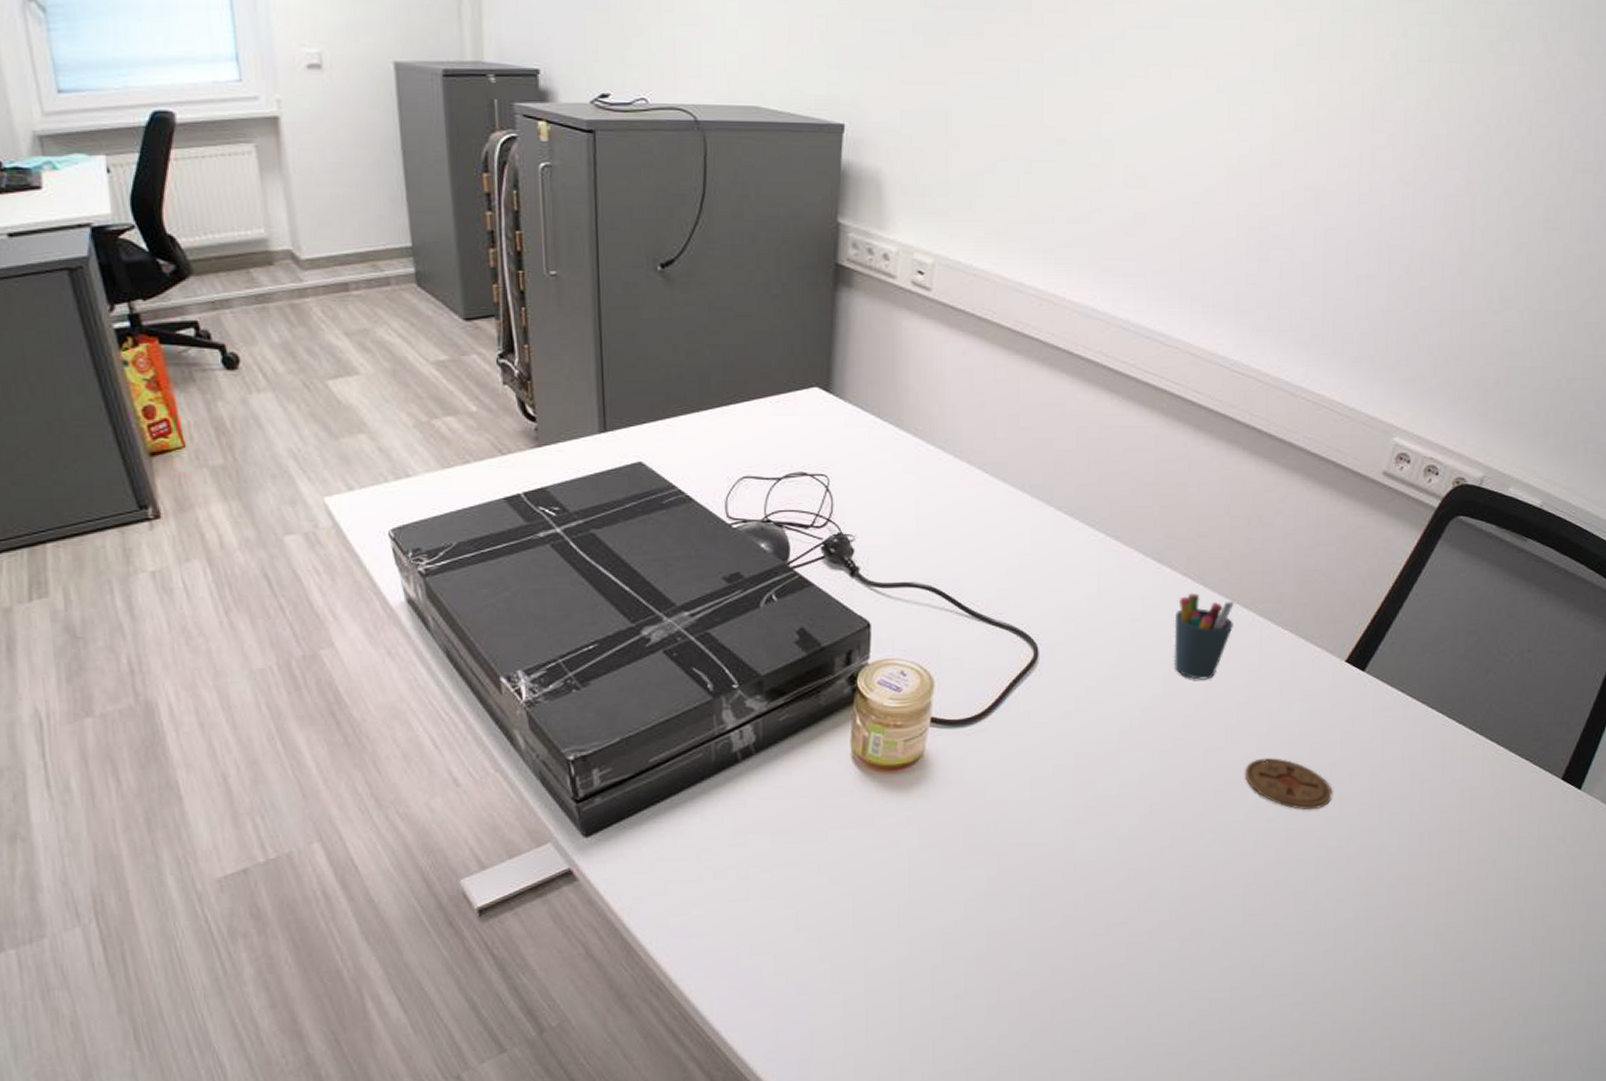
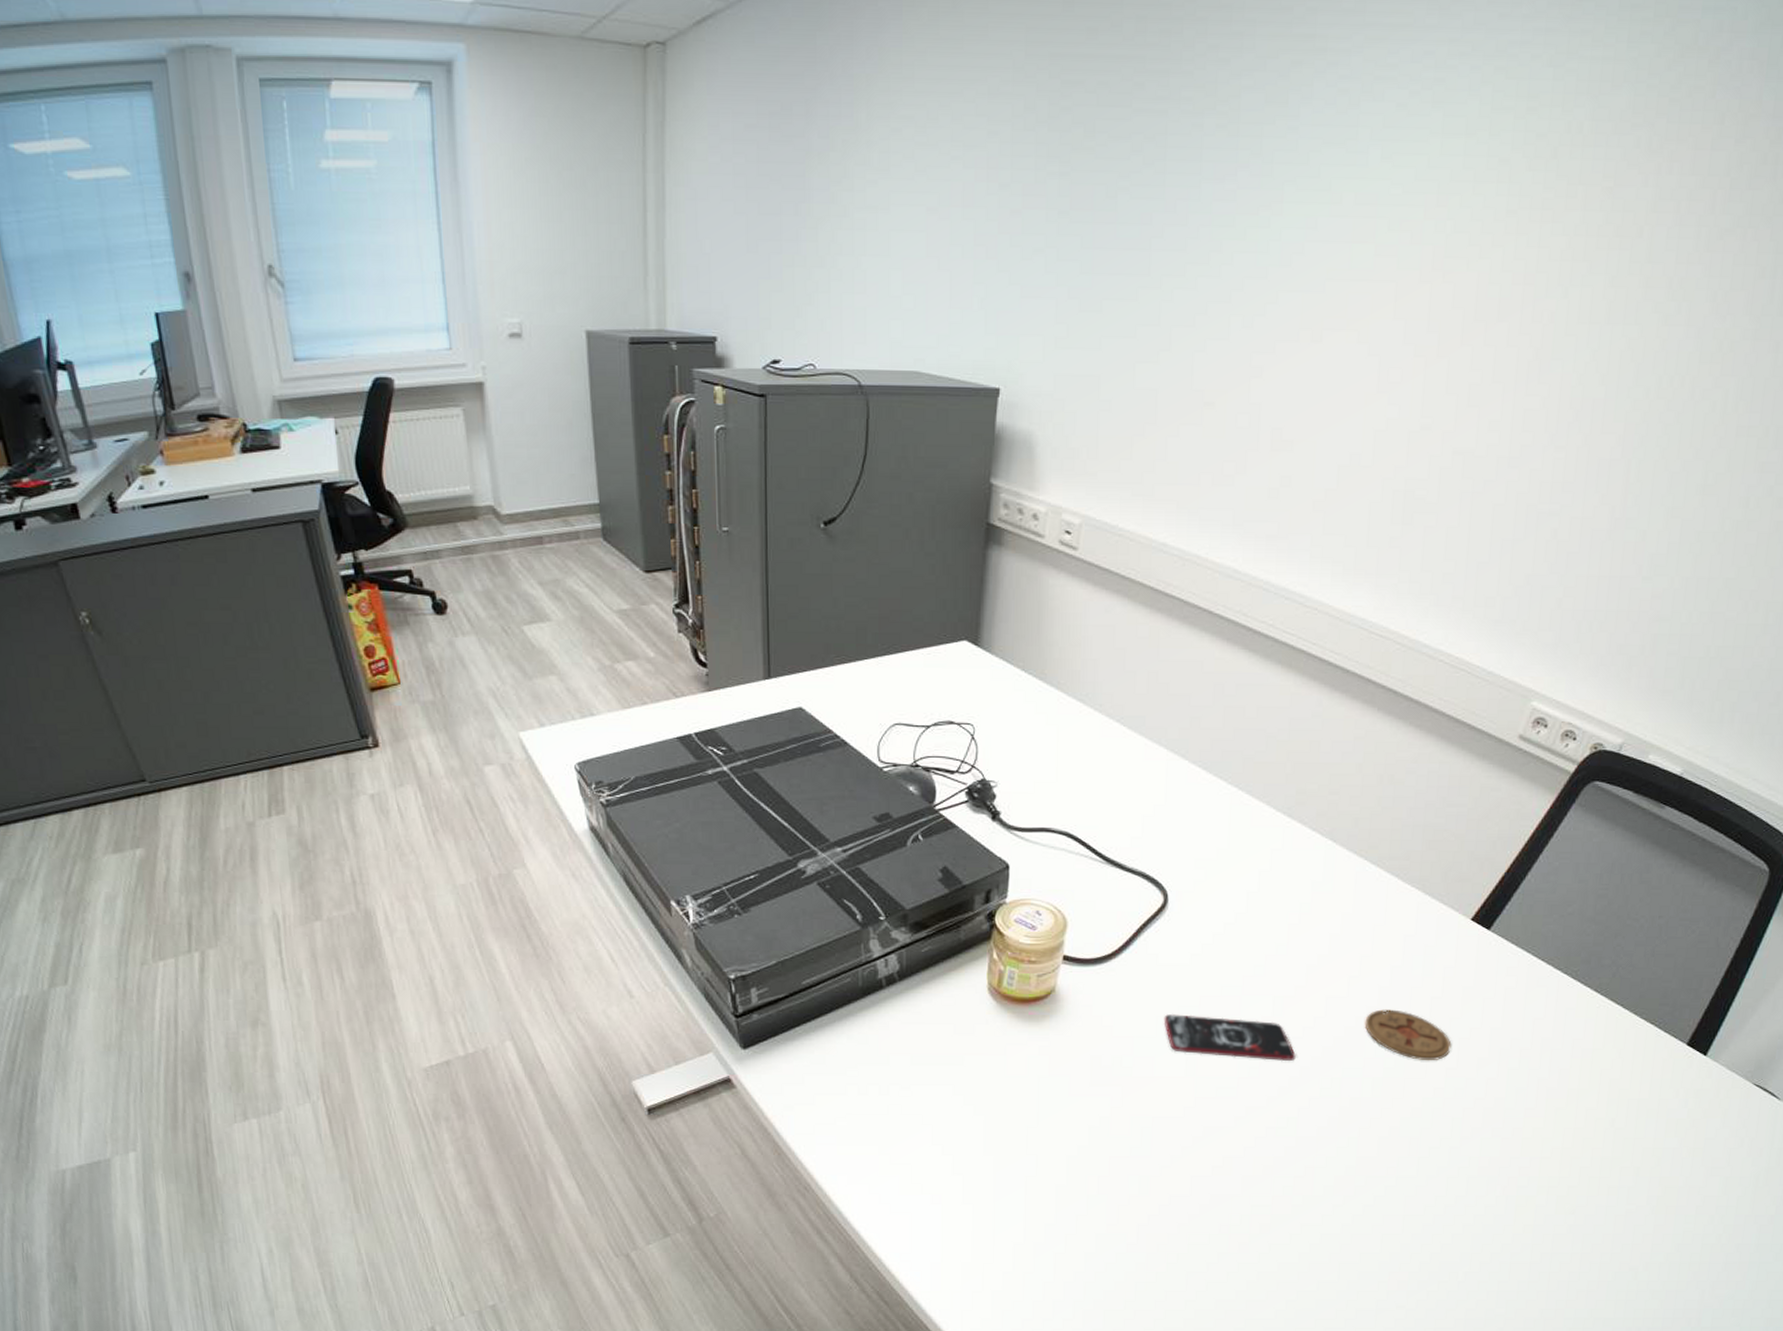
smartphone: none [1039,773,1176,819] -> present [1163,1013,1296,1062]
pen holder: present [1173,593,1234,680] -> none [1299,848,1362,931]

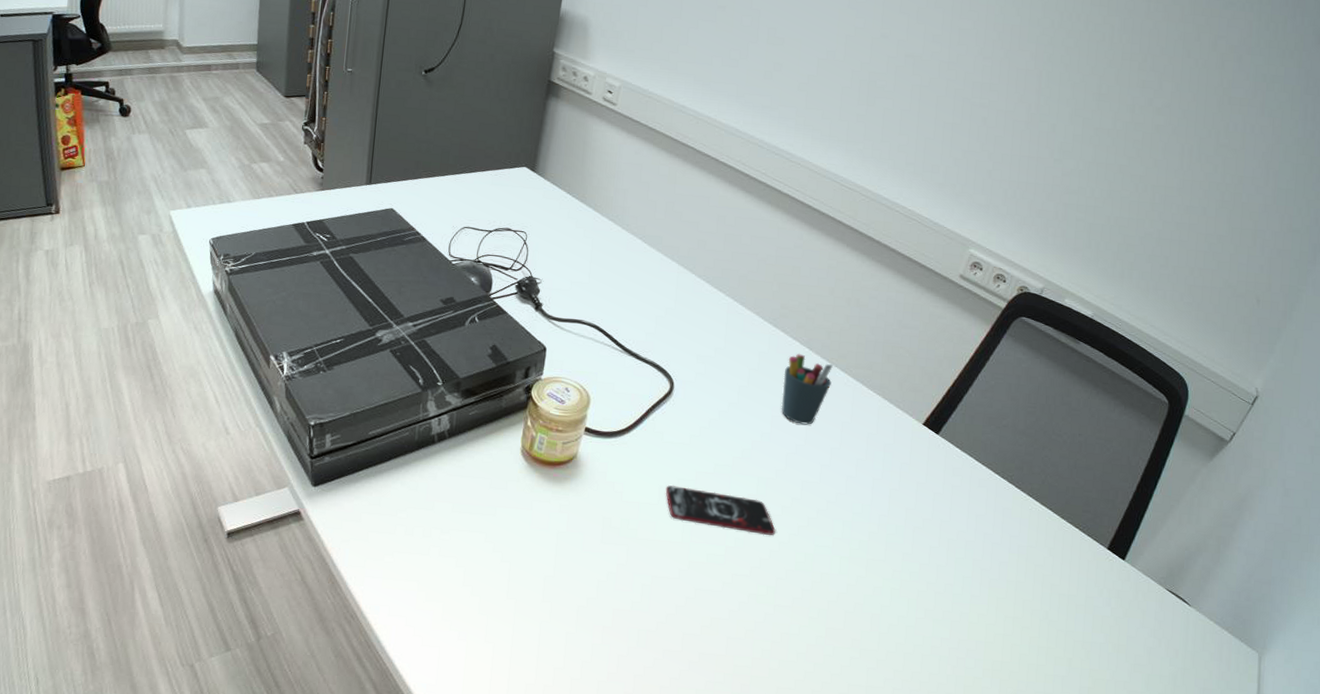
pen holder: none [1299,848,1362,931] -> present [781,354,833,425]
coaster: present [1364,1009,1452,1060] -> none [834,496,907,545]

